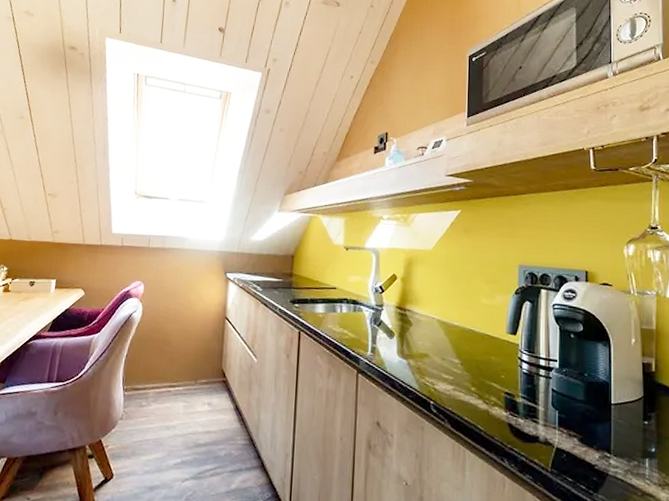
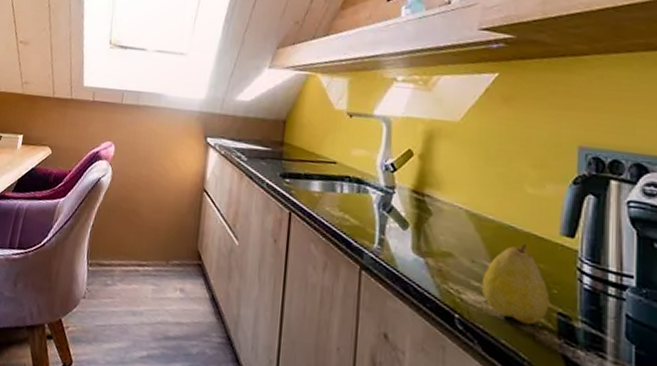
fruit: none [449,342,499,404] -> present [481,243,550,325]

